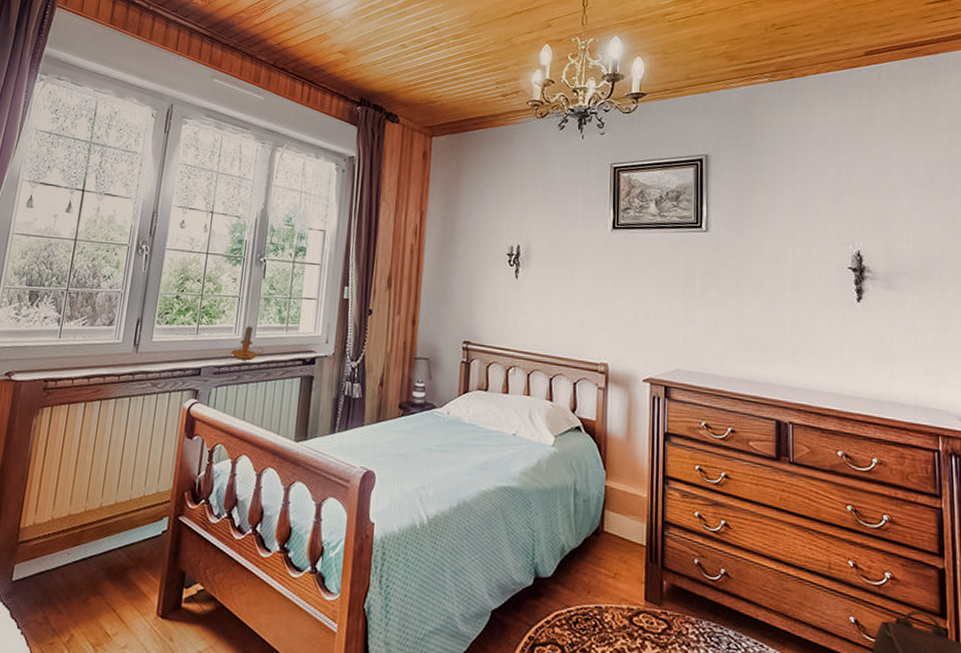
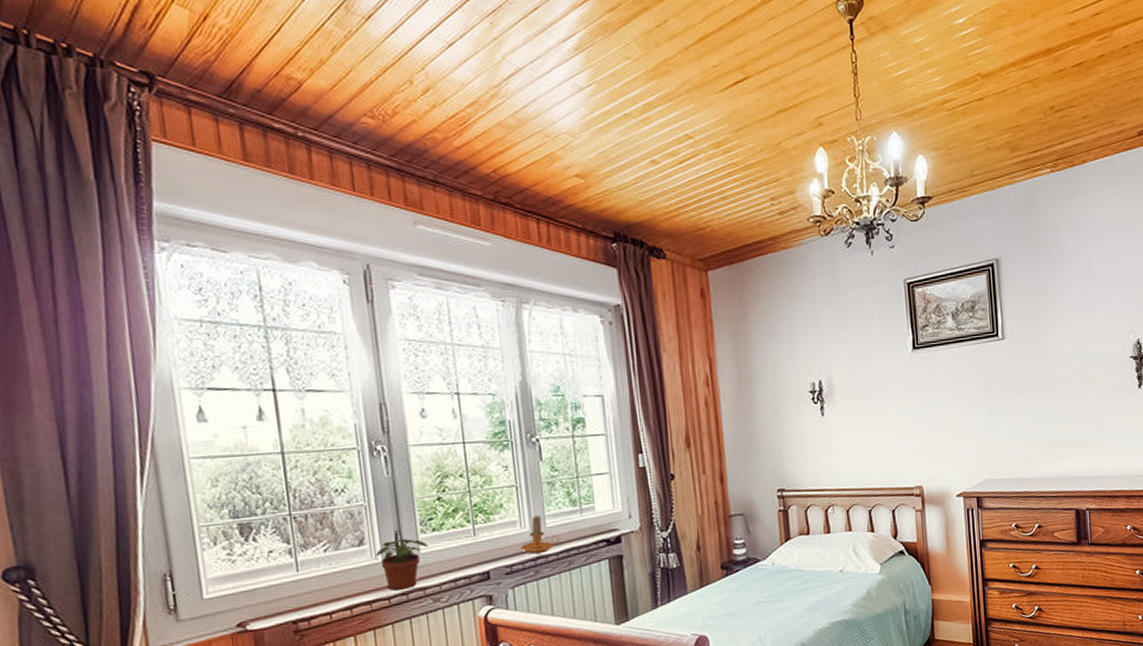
potted plant: none [119,325,160,370] -> present [376,538,428,591]

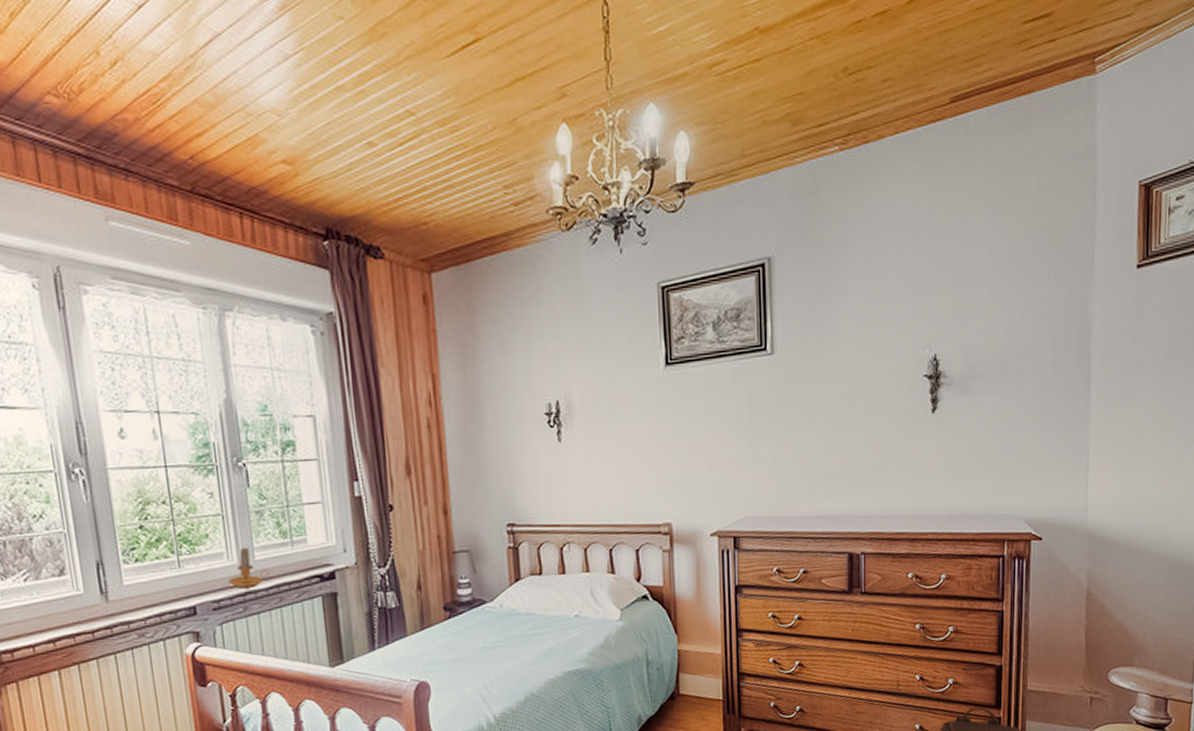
potted plant: present [376,538,428,591] -> none [77,568,131,624]

